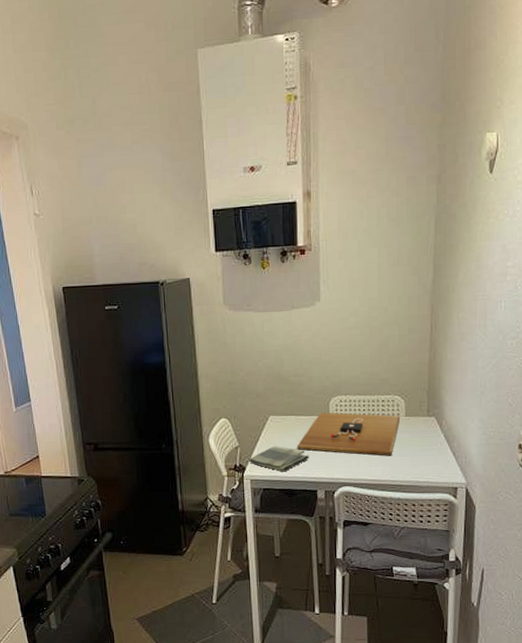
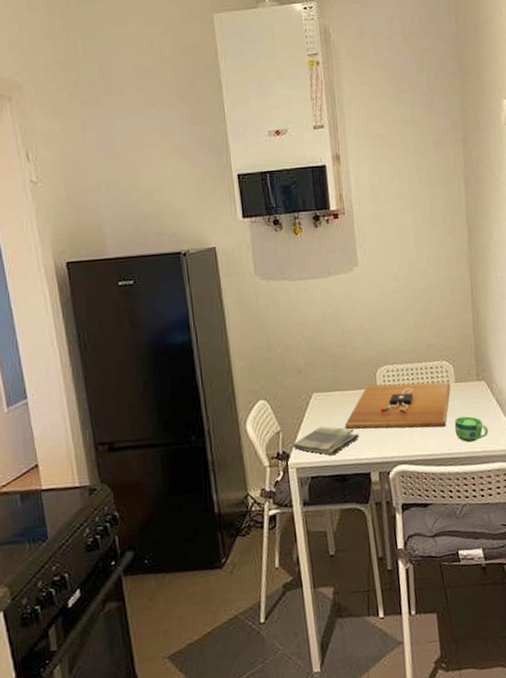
cup: none [400,448,434,473] -> present [454,416,489,443]

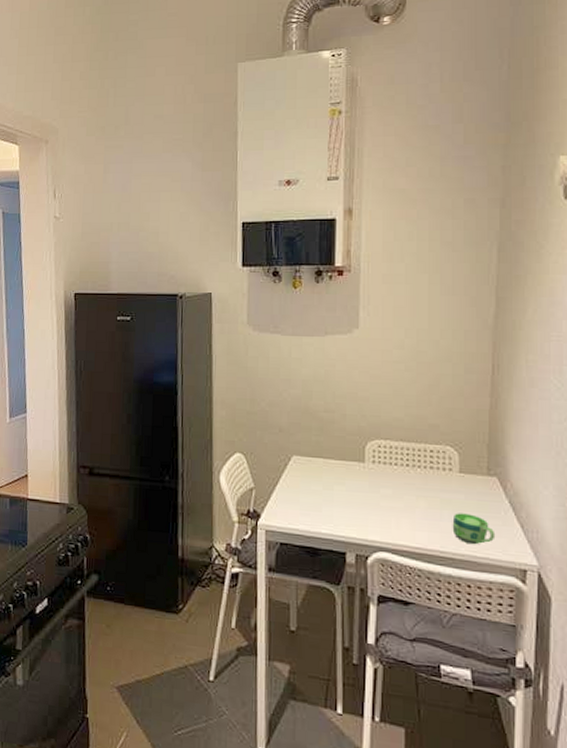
dish towel: present [293,426,359,456] -> none [265,492,338,525]
cutting board: present [345,382,451,429] -> none [324,457,454,520]

